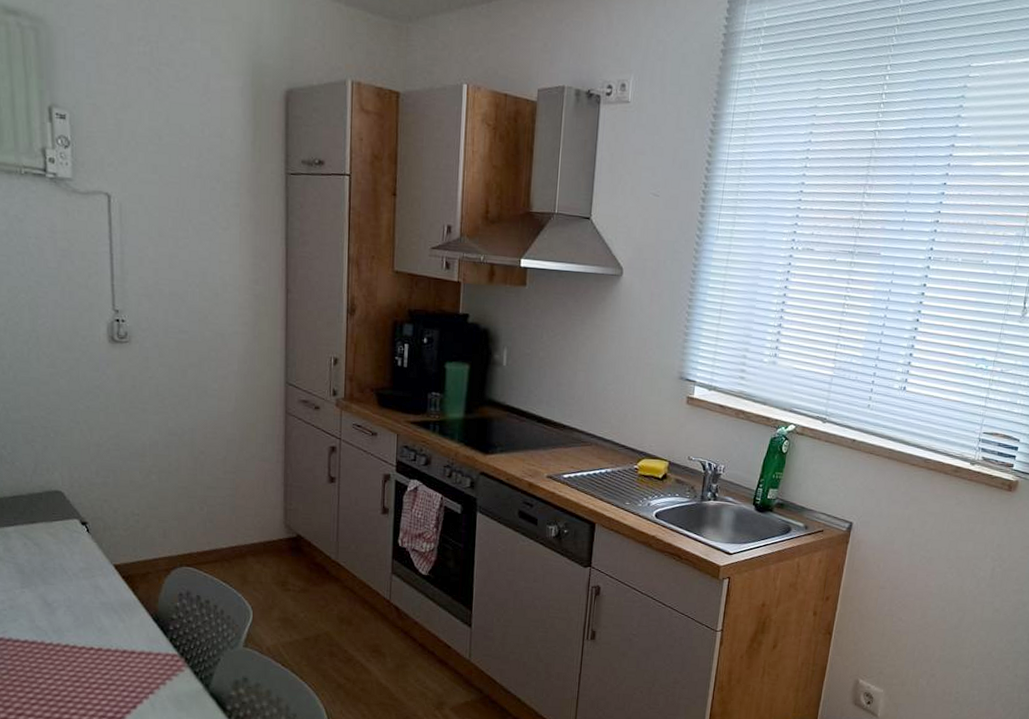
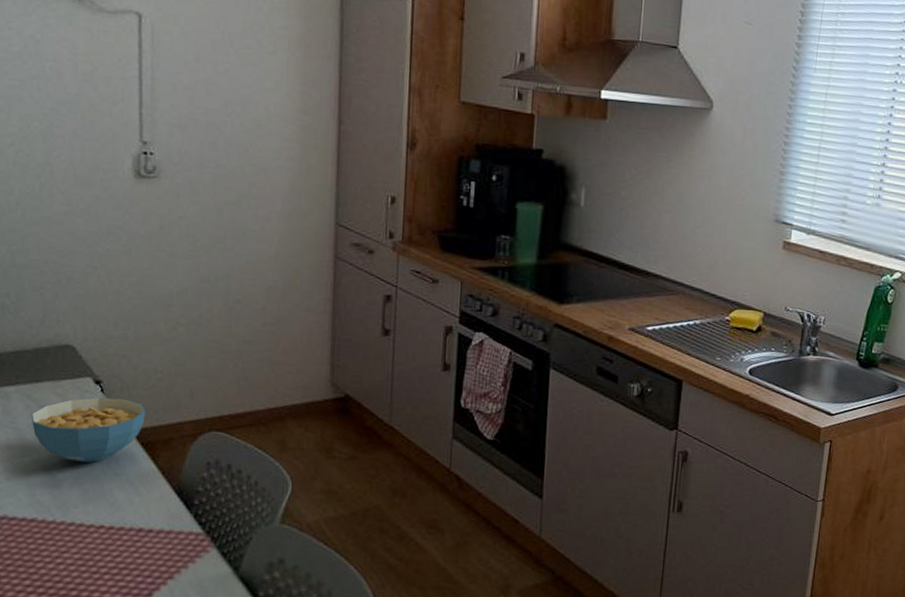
cereal bowl: none [28,536,125,594] -> present [31,397,145,463]

